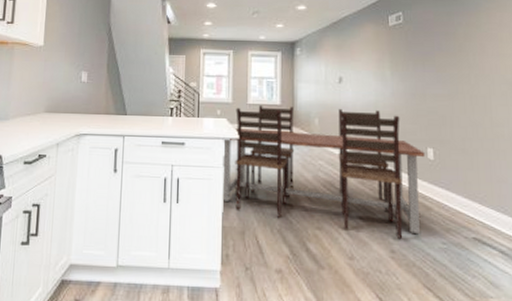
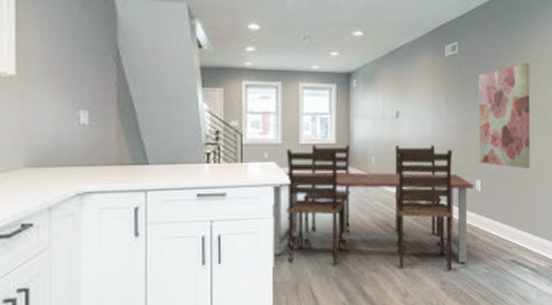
wall art: none [427,30,494,141] -> present [479,62,531,169]

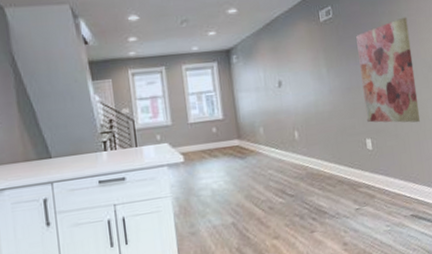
dining table: present [271,145,474,270] -> none [166,109,367,238]

